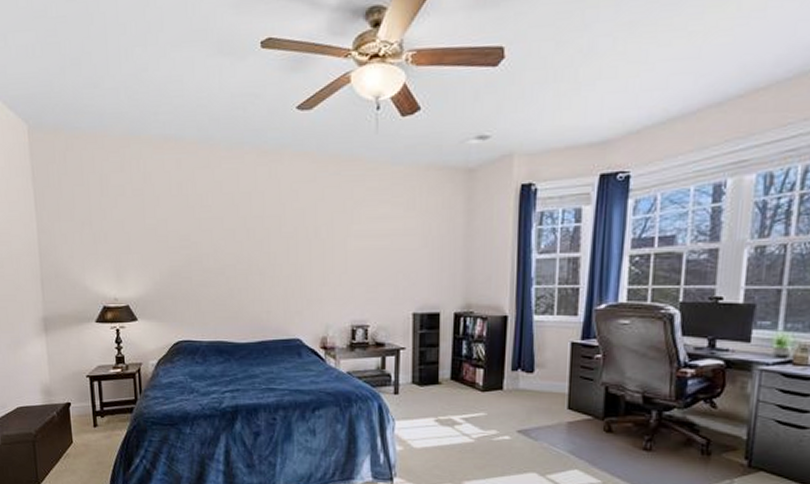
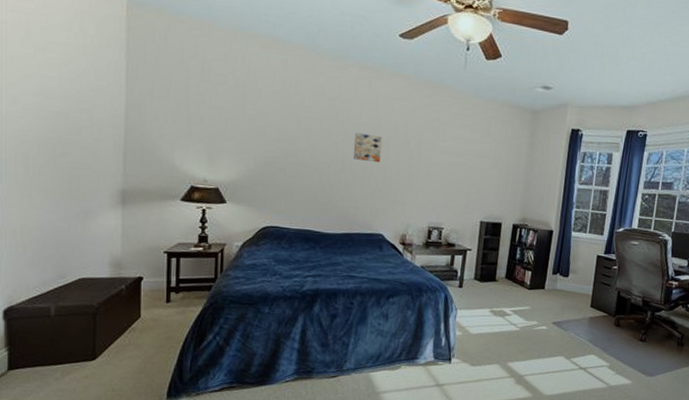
wall art: none [260,227,290,258] -> present [354,133,382,162]

